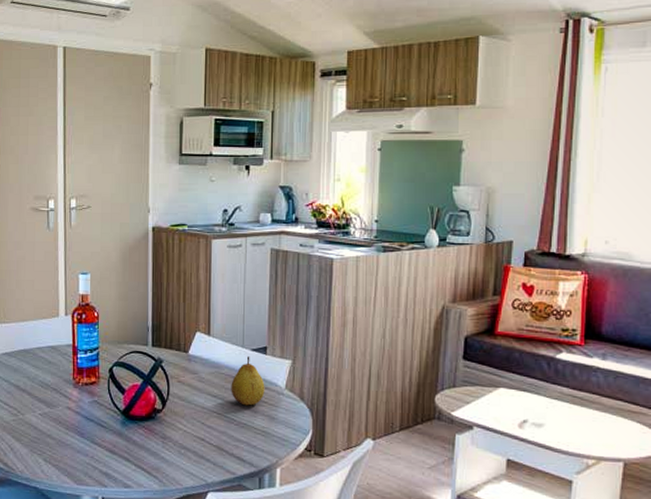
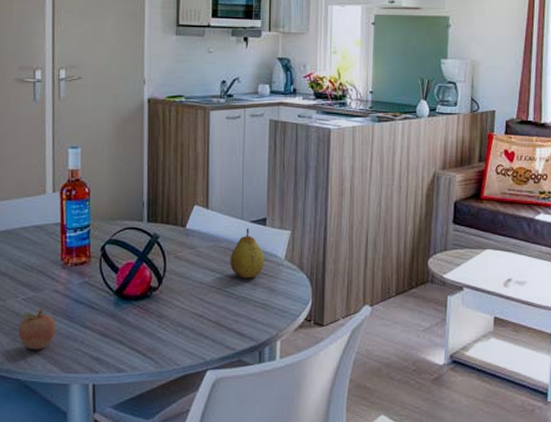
fruit: none [35,424,69,462] -> present [18,309,56,350]

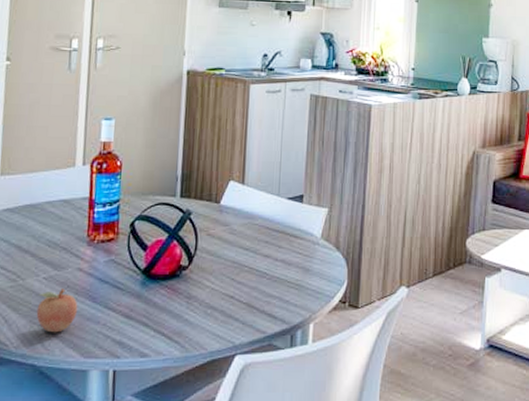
fruit: present [230,228,265,279] -> none [264,205,300,258]

